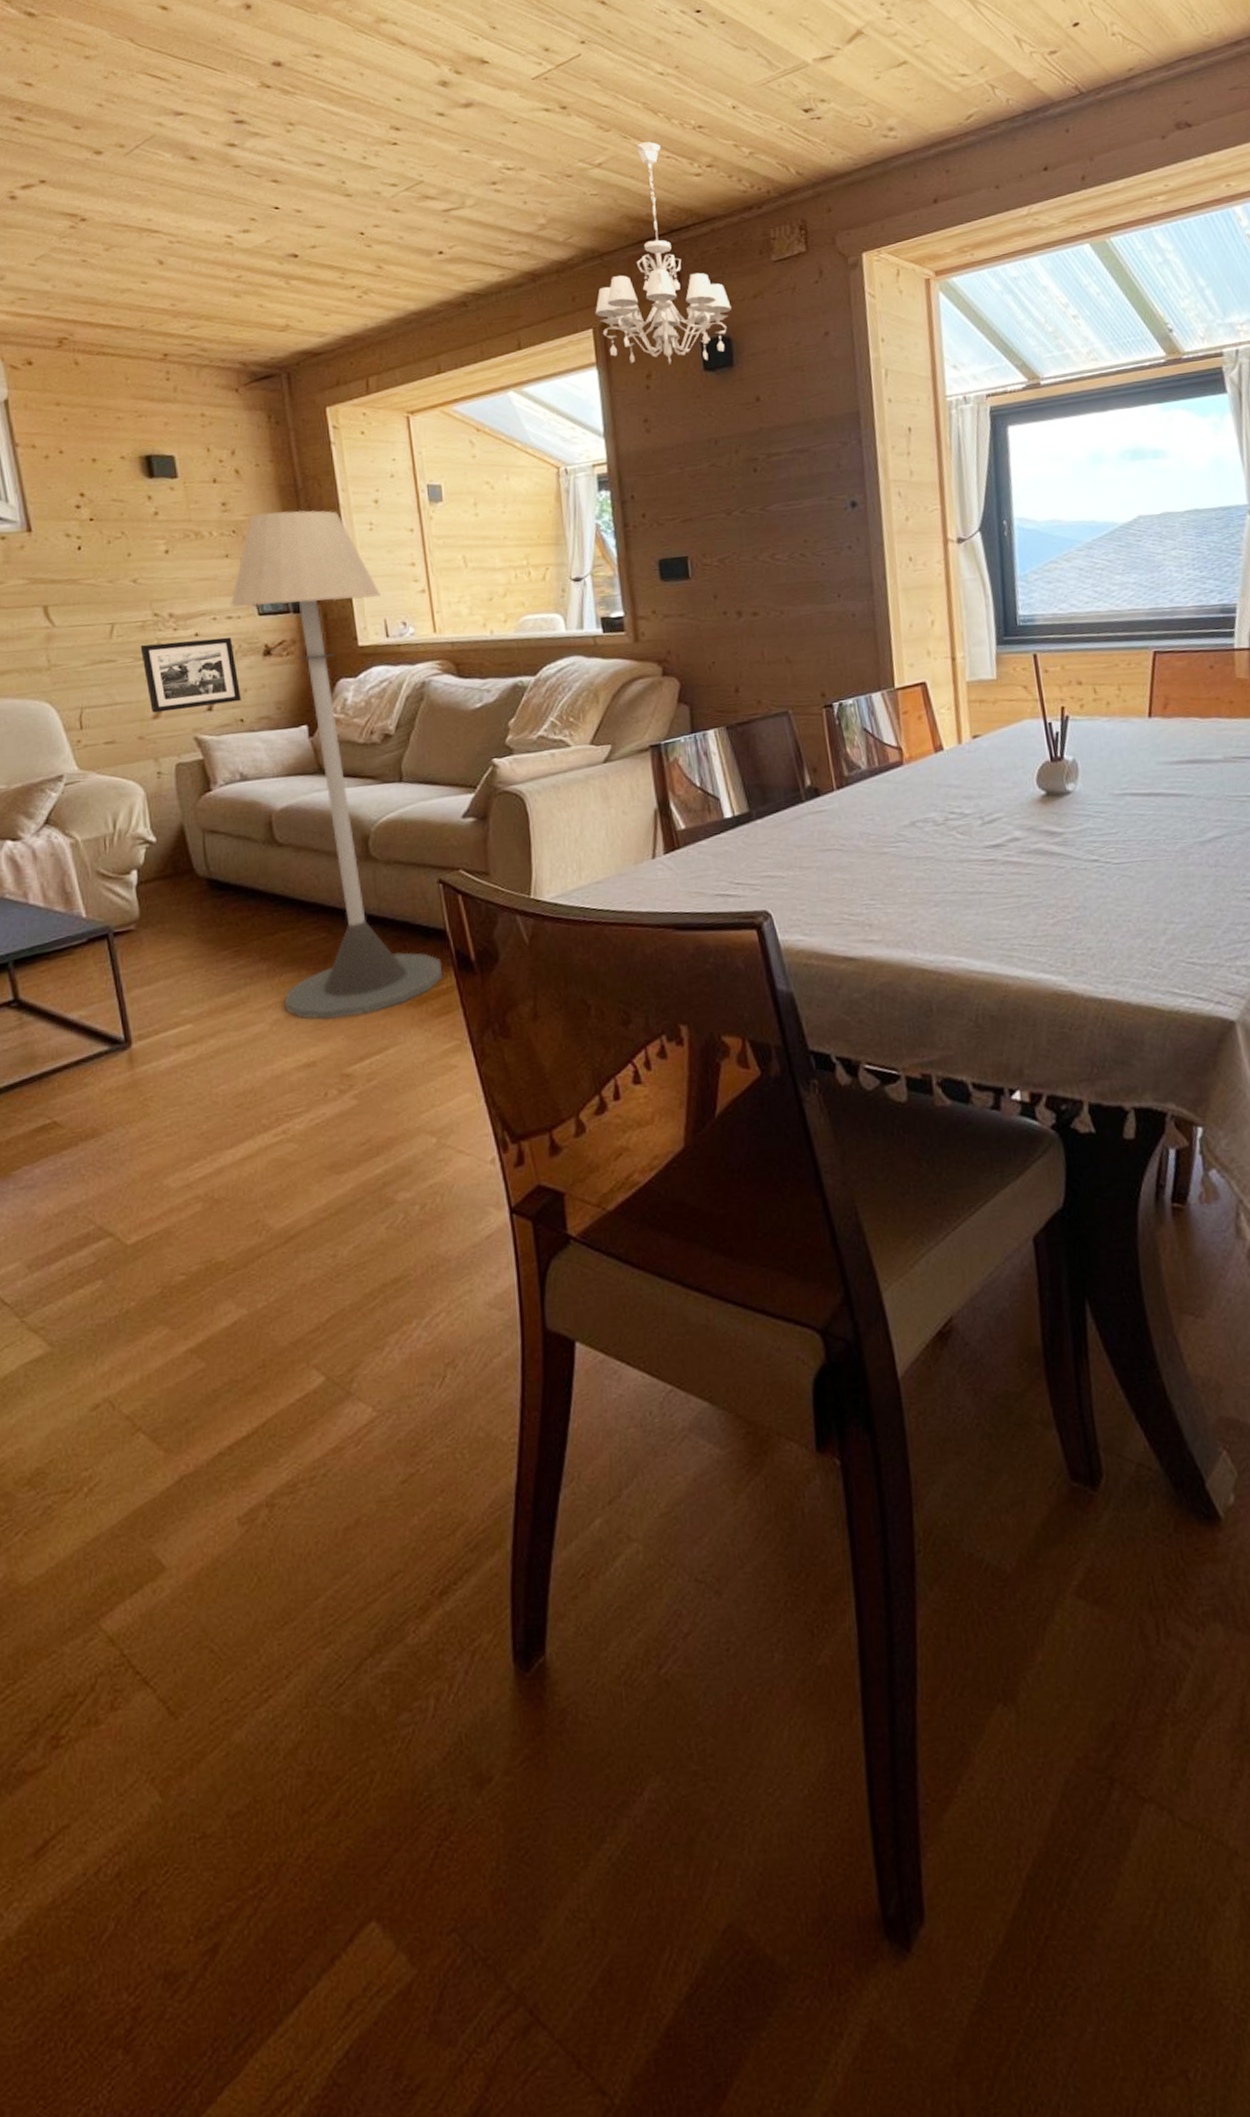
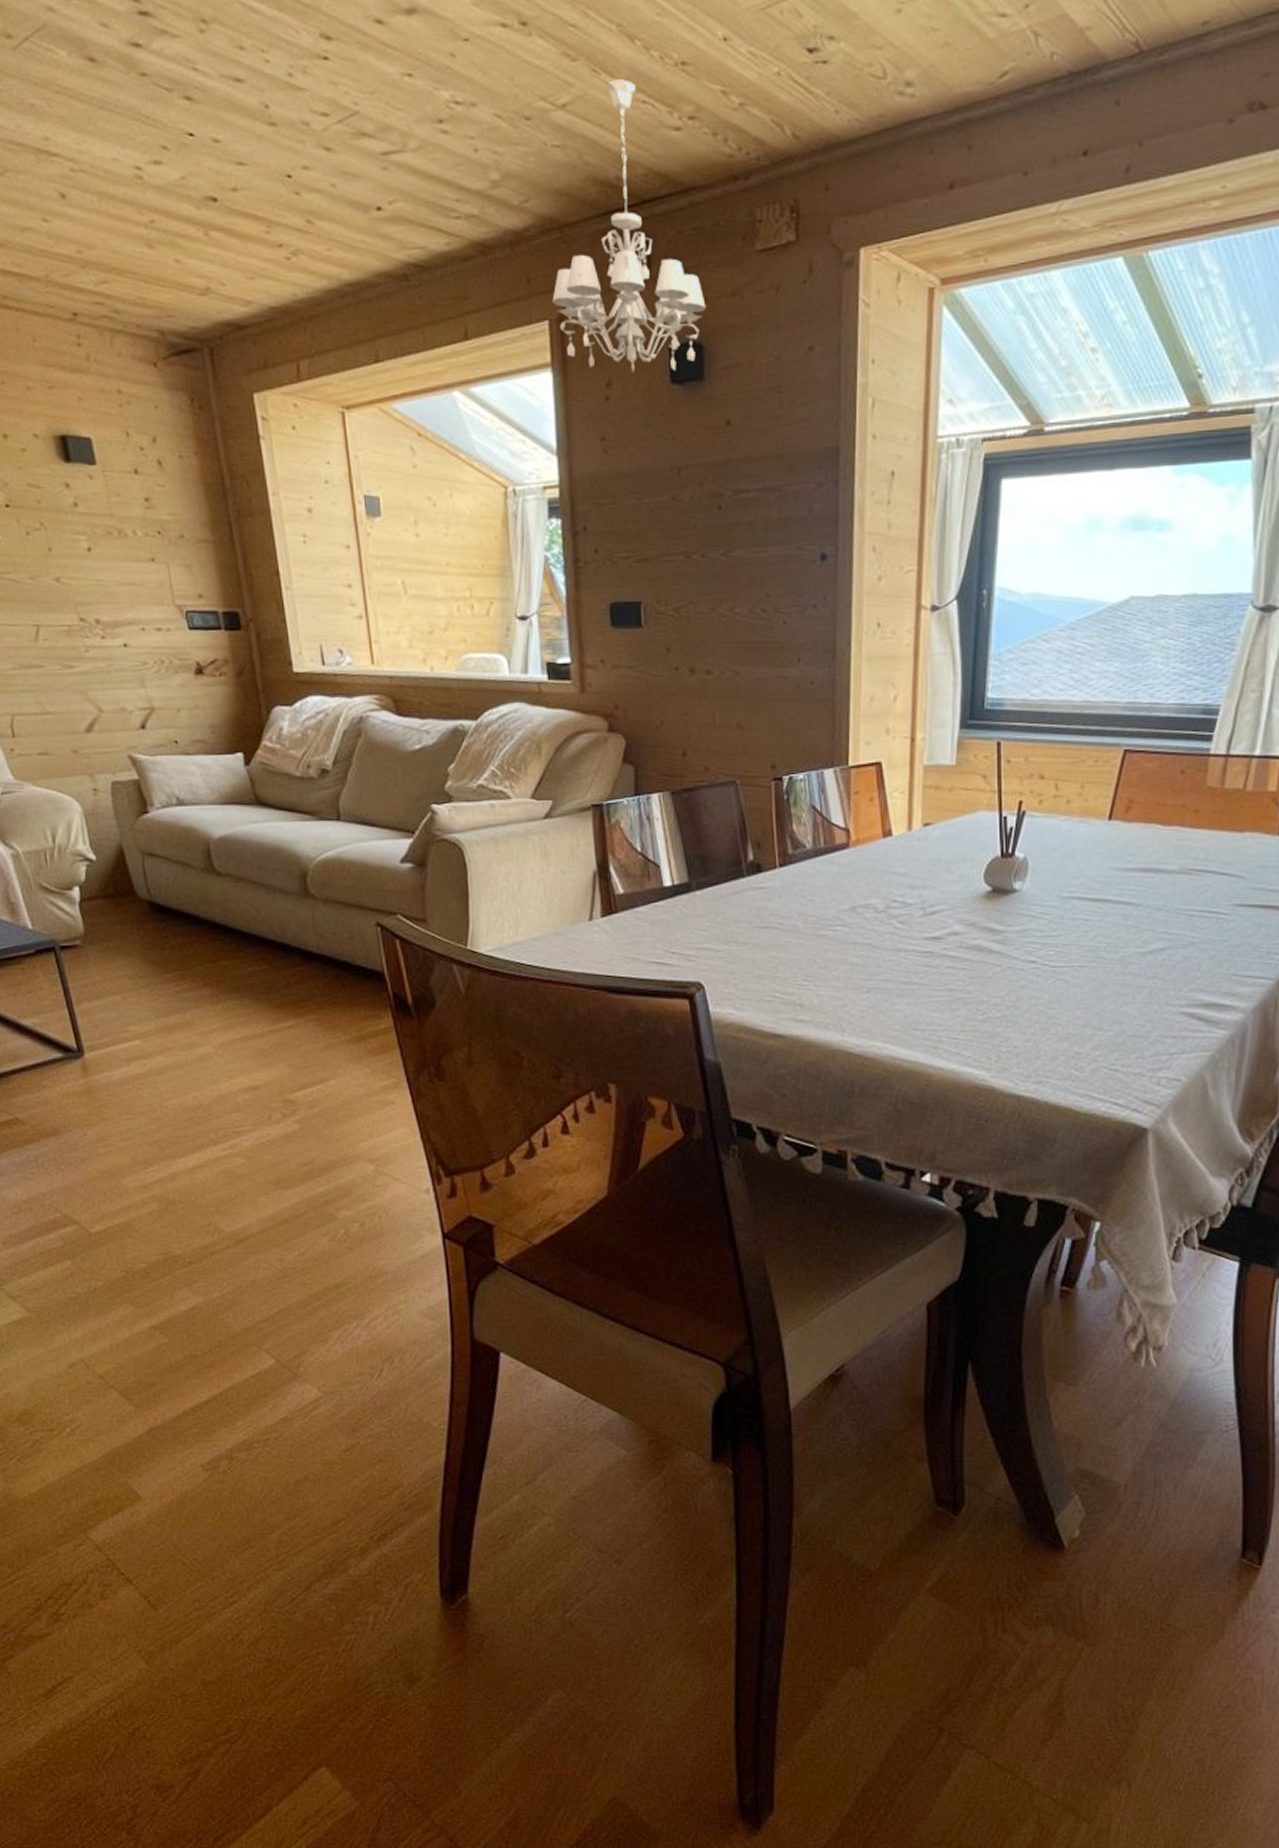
picture frame: present [140,637,241,713] -> none [68,650,175,726]
floor lamp: present [229,510,443,1019] -> none [158,513,381,1048]

